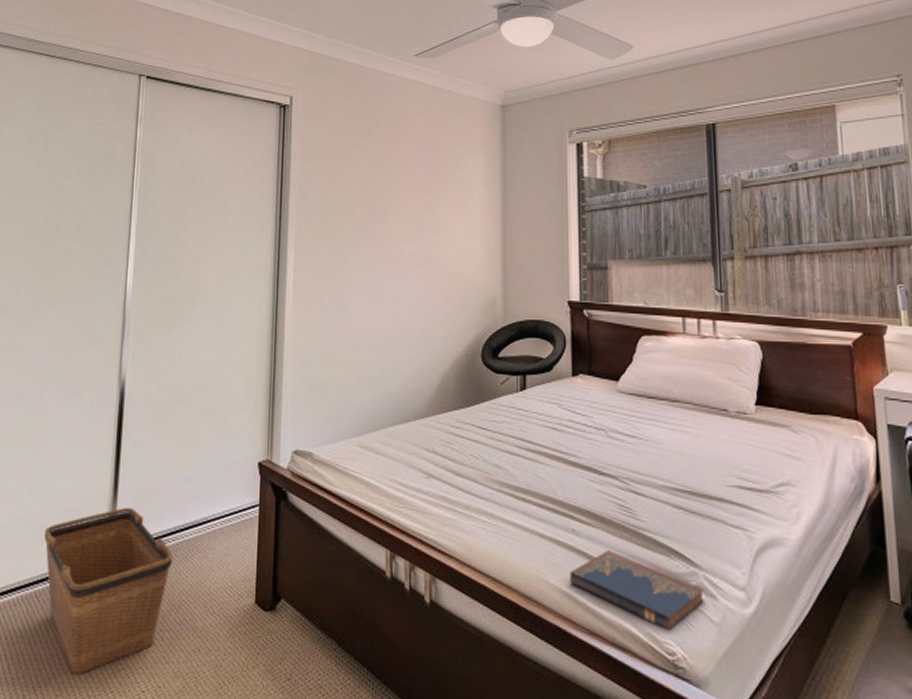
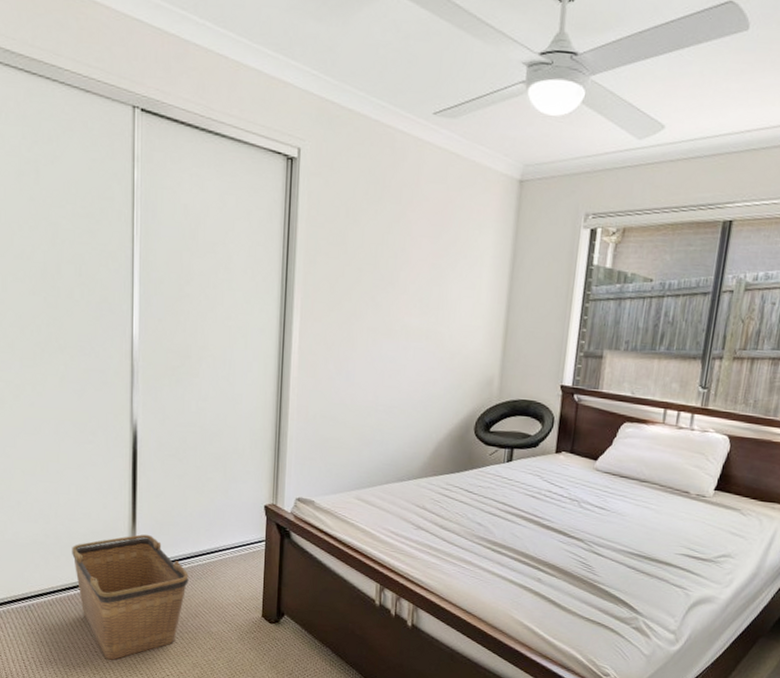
hardcover book: present [569,551,704,630] -> none [531,597,641,658]

